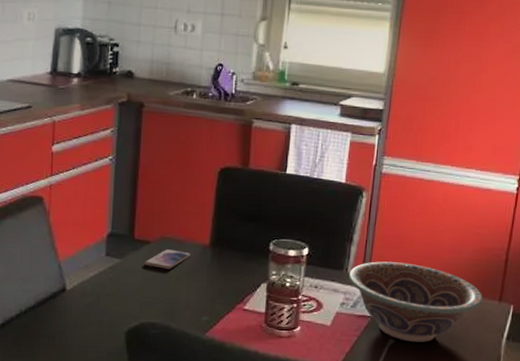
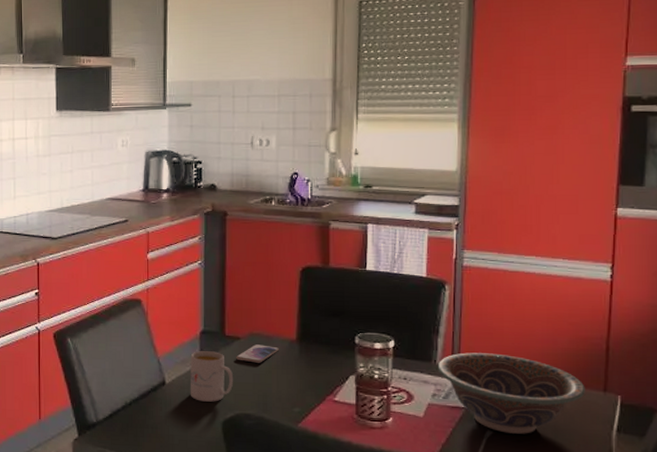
mug: none [92,255,141,310] -> present [190,351,234,402]

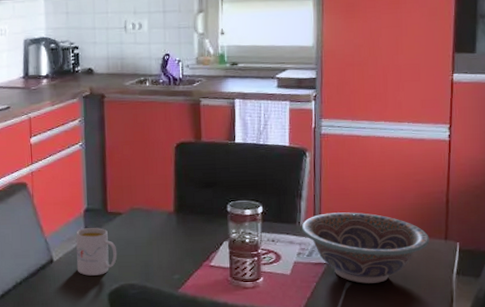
smartphone: present [236,344,279,363] -> none [118,218,158,236]

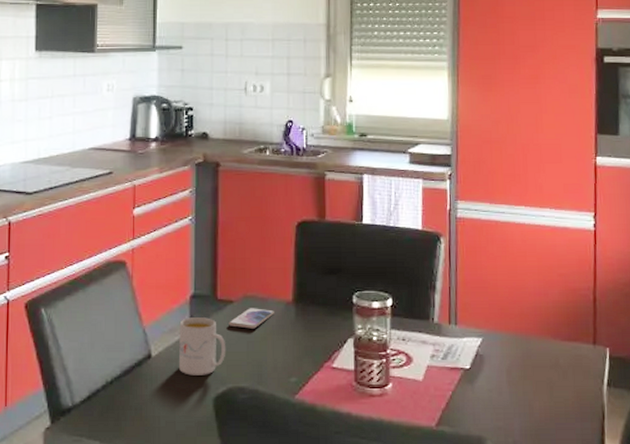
smartphone: none [118,218,158,236] -> present [229,308,274,329]
decorative bowl: present [301,212,429,284] -> none [435,308,577,394]

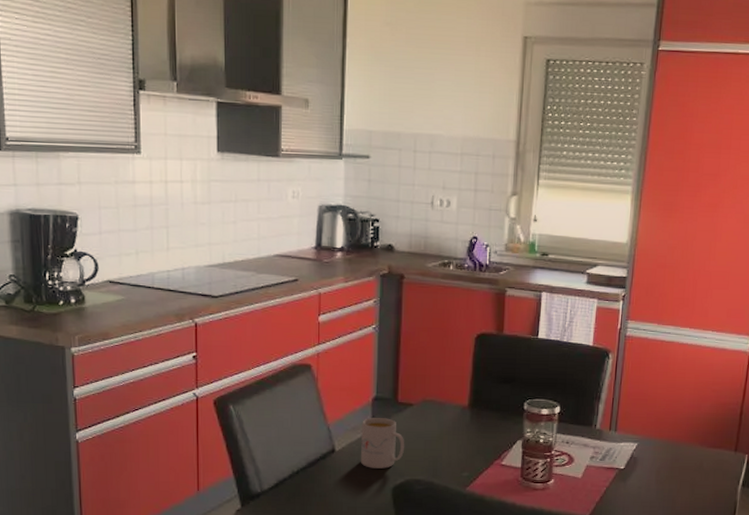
smartphone: present [229,308,274,329] -> none [408,411,451,429]

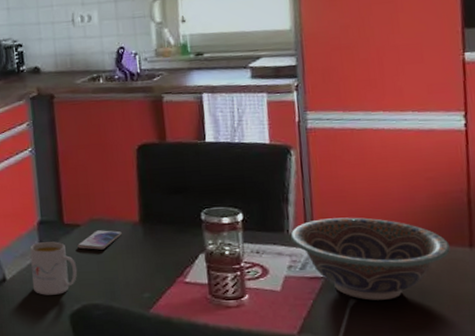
smartphone: none [408,411,451,429] -> present [77,230,122,250]
decorative bowl: none [597,417,720,491] -> present [290,217,450,300]

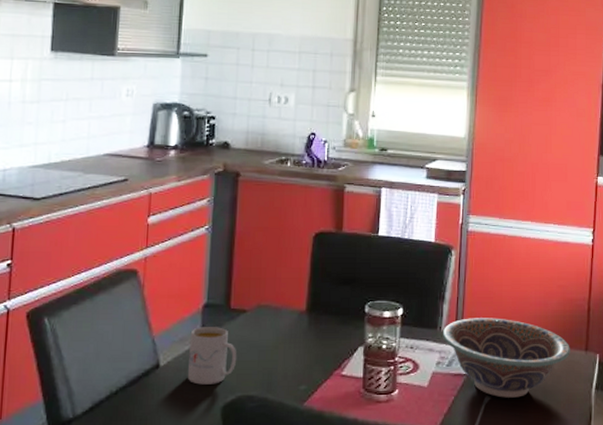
smartphone: present [77,230,122,250] -> none [241,317,287,338]

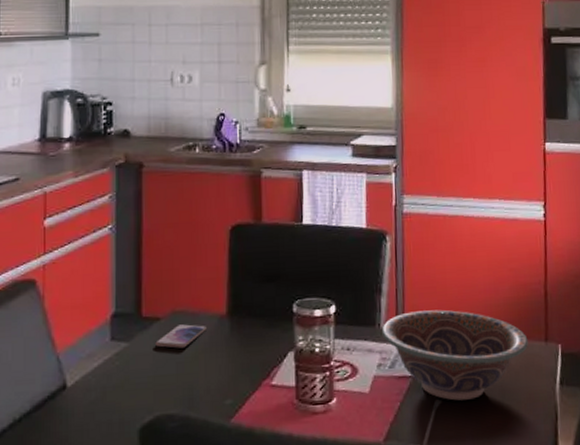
mug: present [187,327,237,385] -> none [98,338,153,406]
smartphone: none [241,317,287,338] -> present [155,324,206,349]

